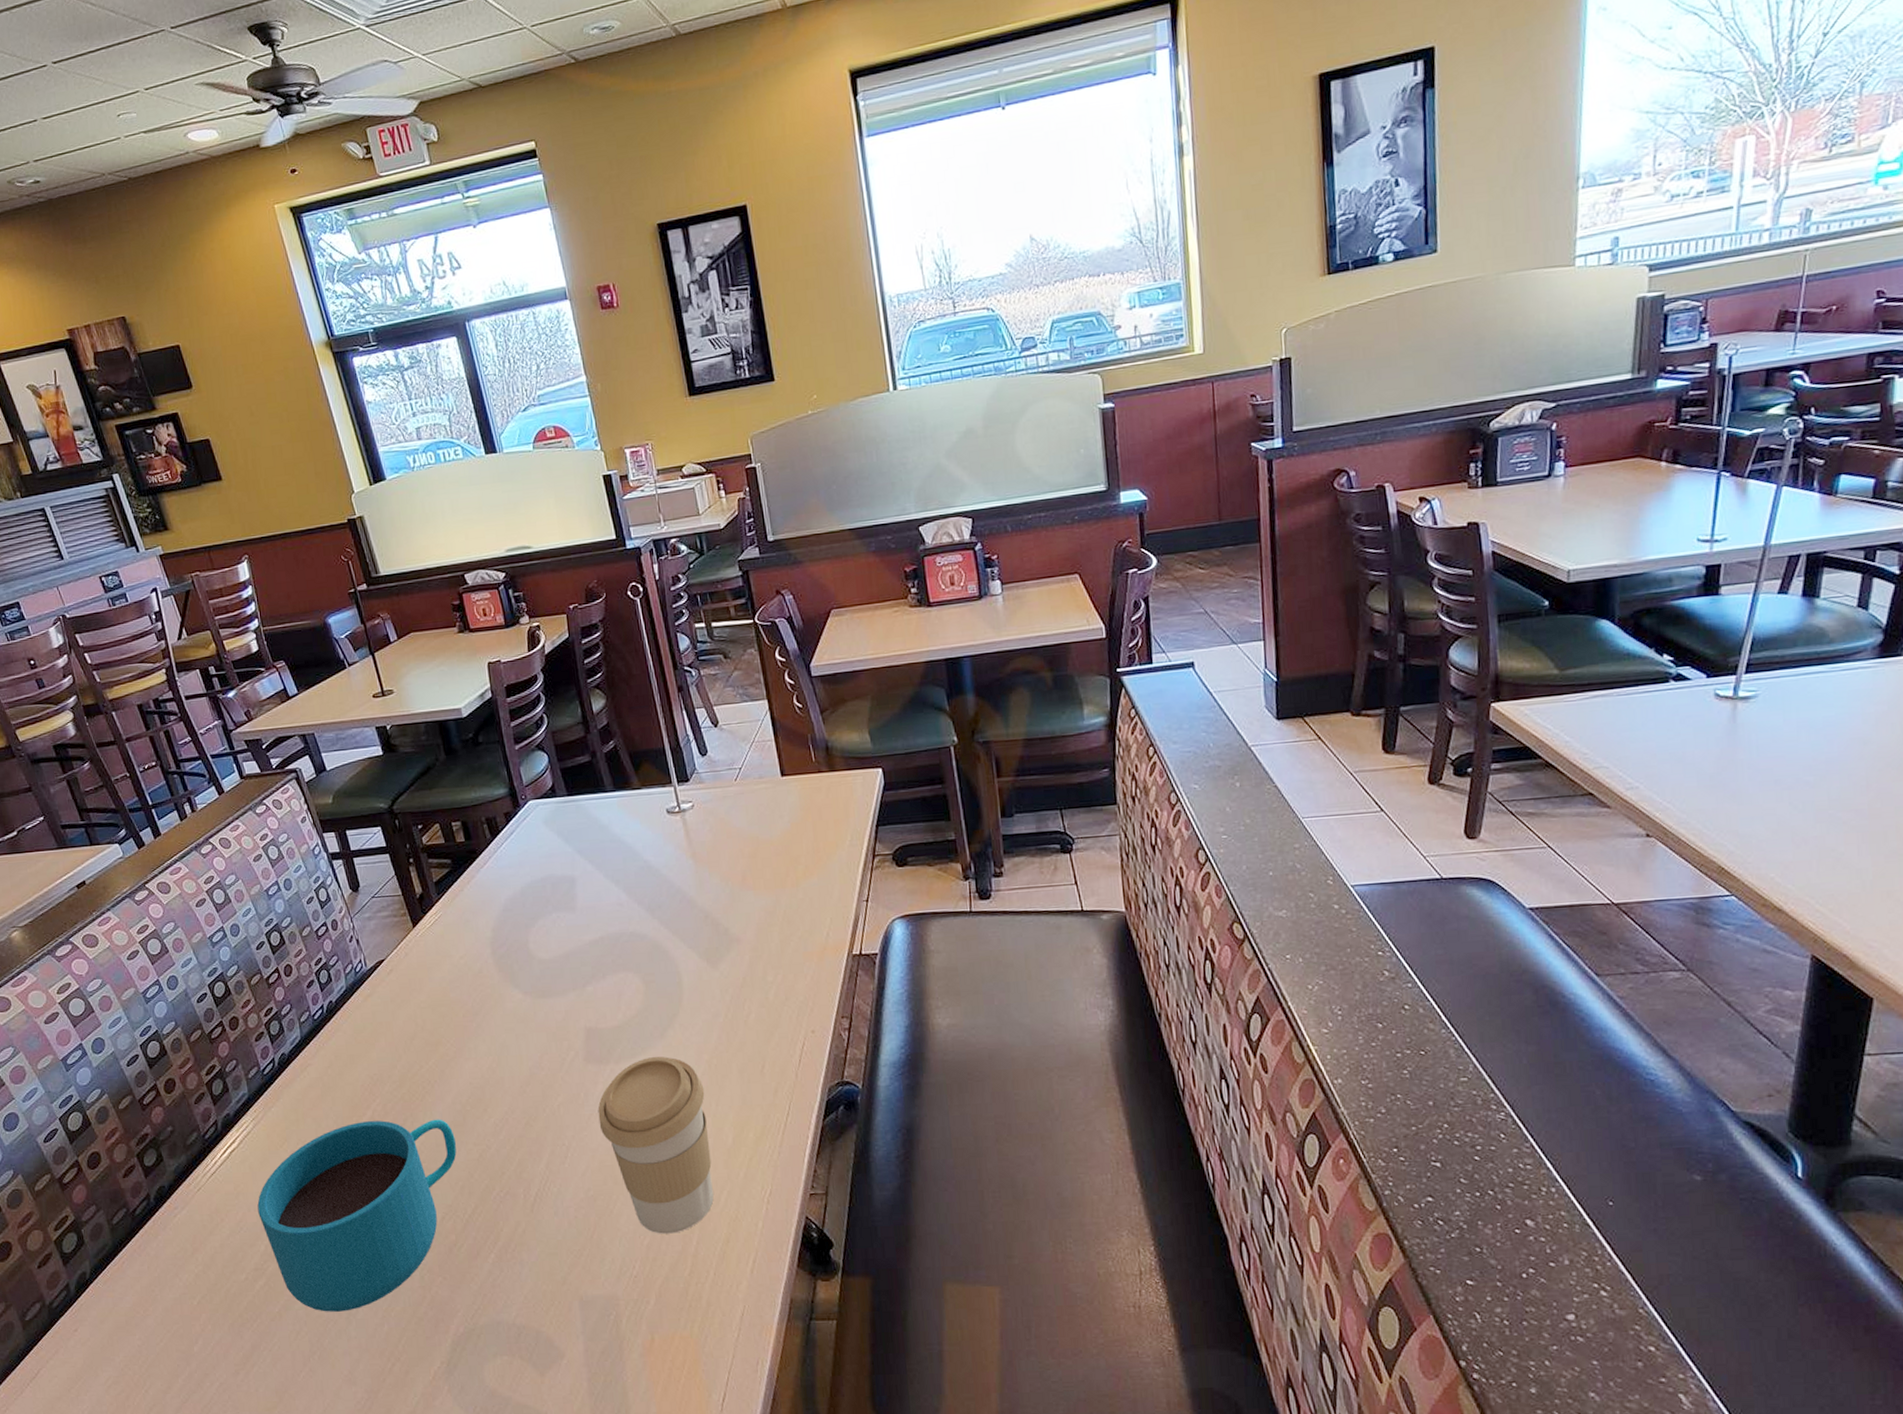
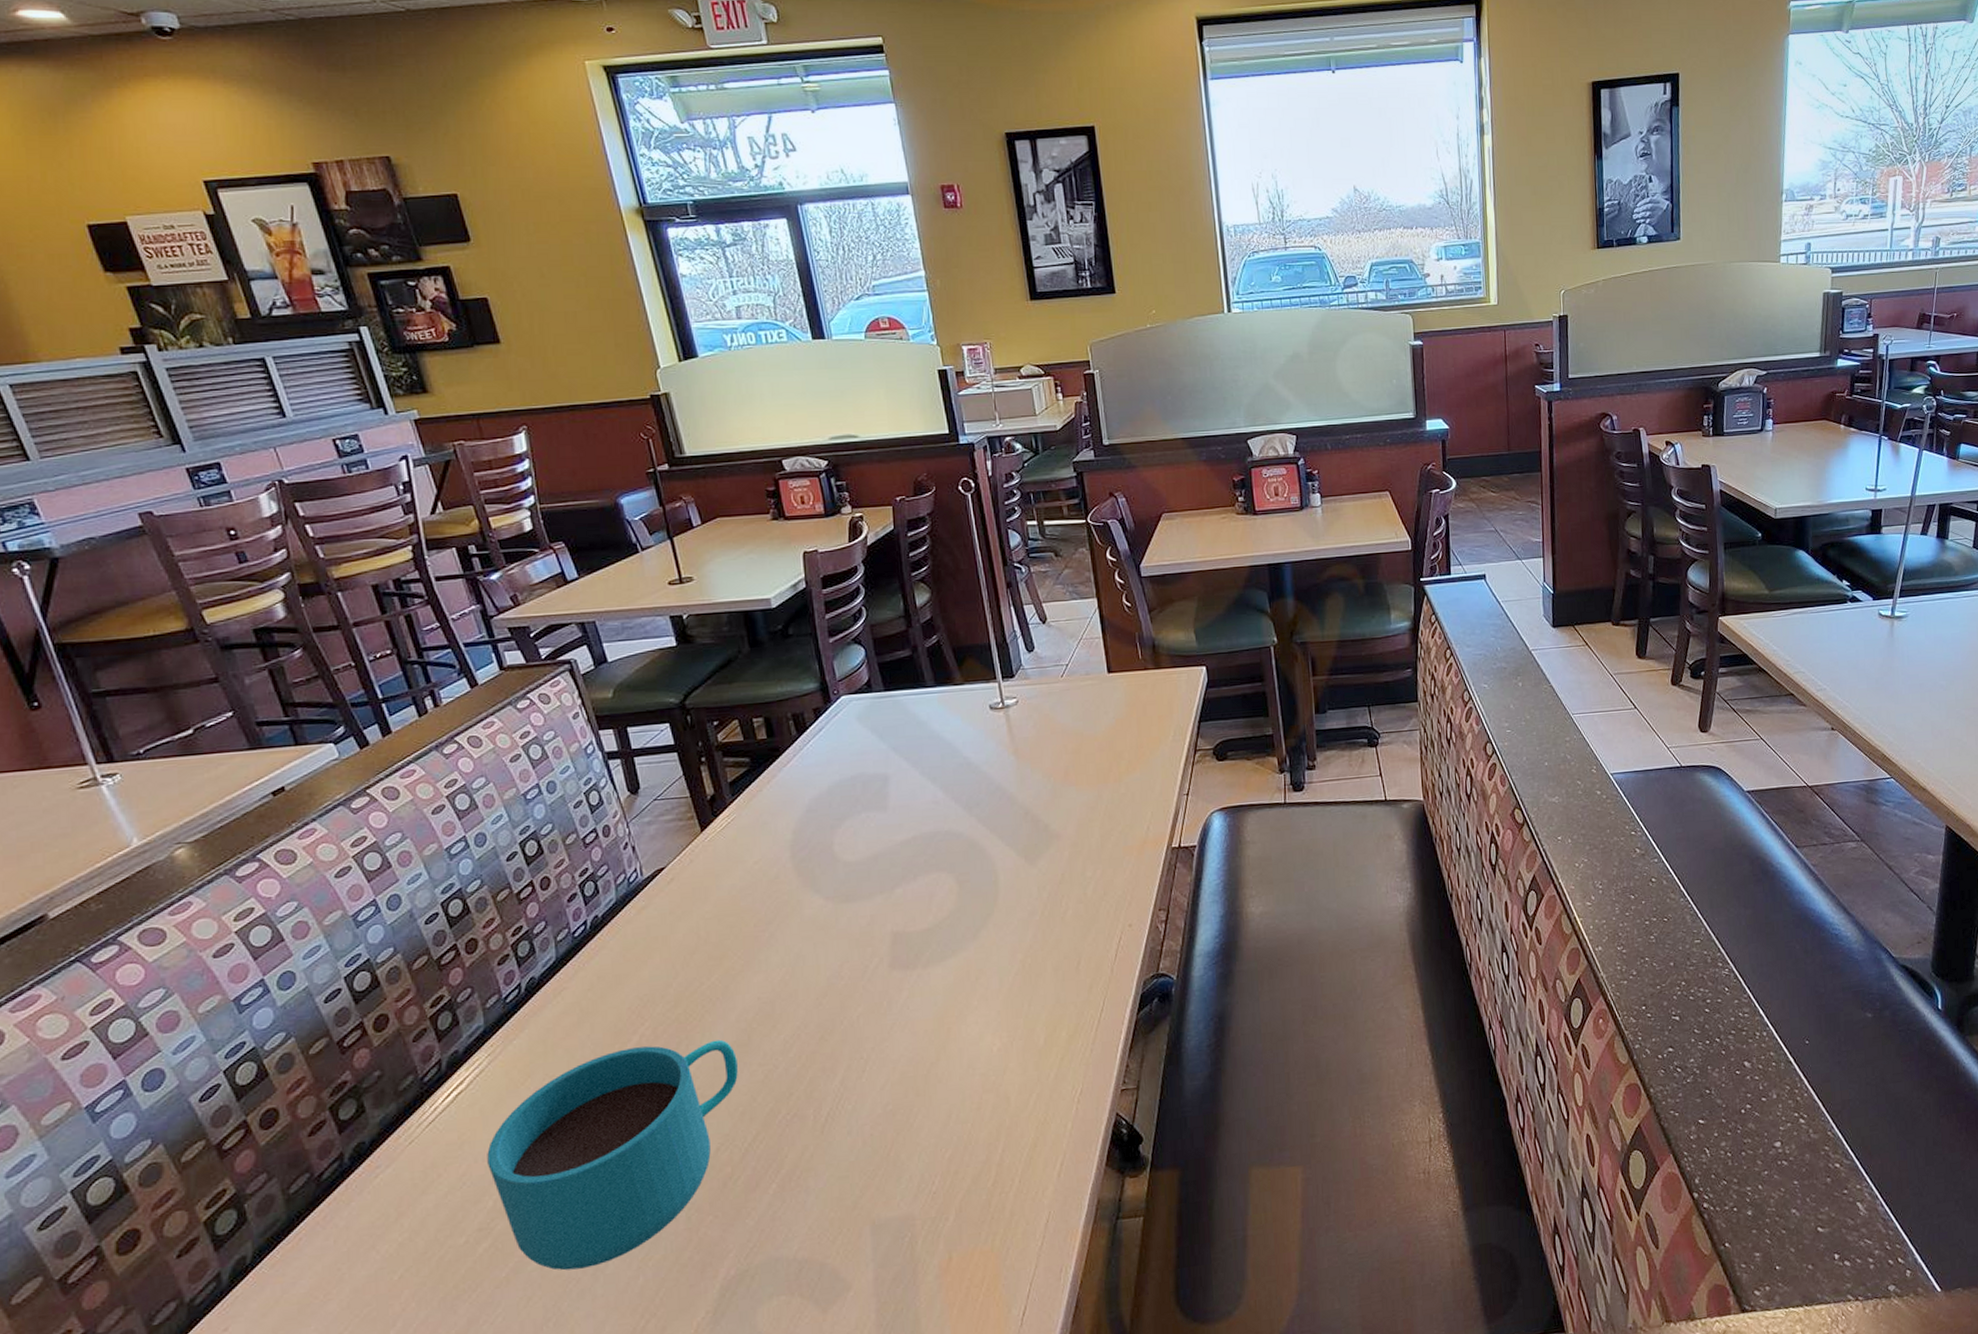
coffee cup: present [597,1056,714,1234] -> none [901,958,1022,1145]

